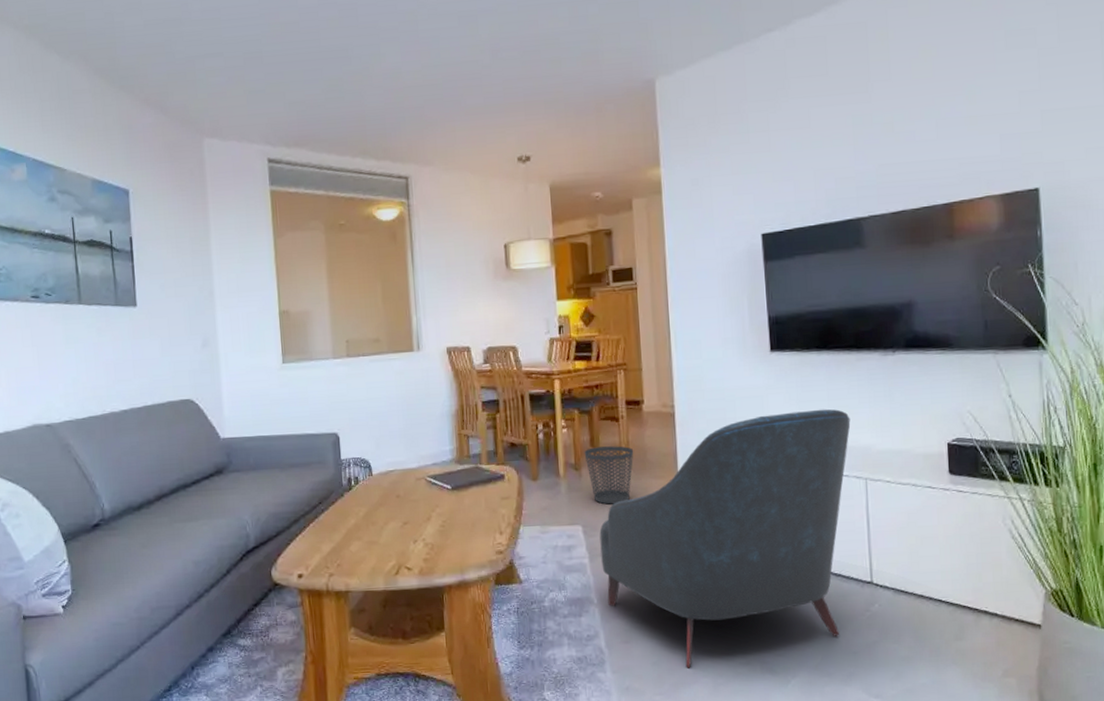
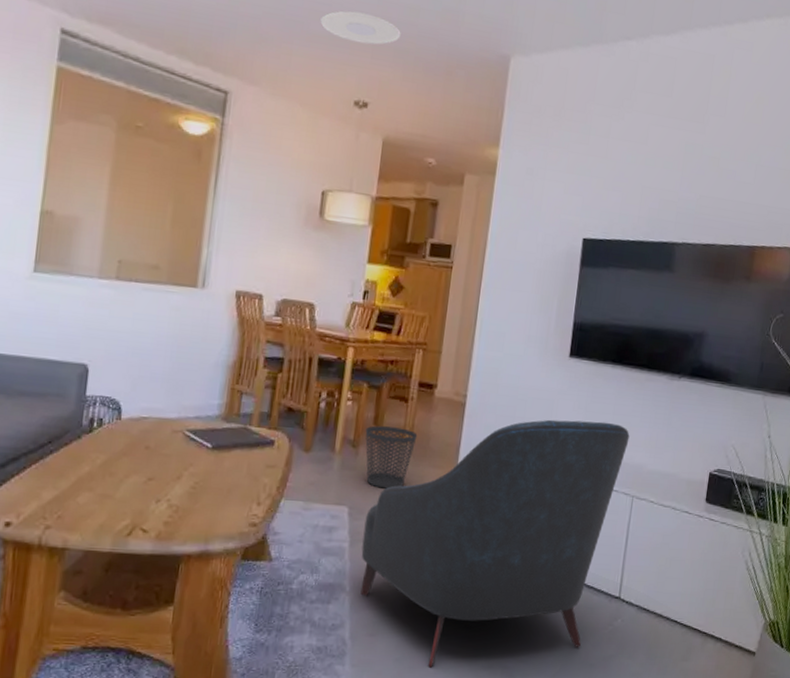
plate: none [474,76,548,106] -> present [320,10,401,45]

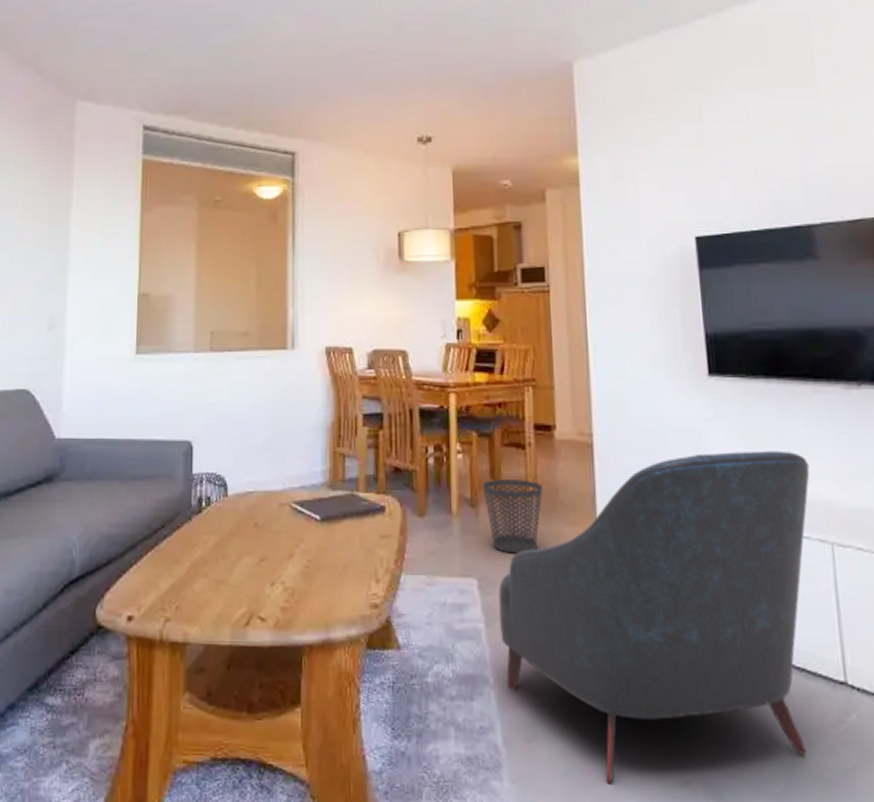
plate: present [320,10,401,45] -> none [373,52,454,82]

